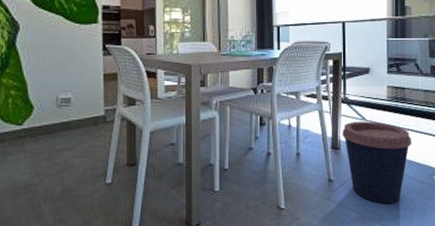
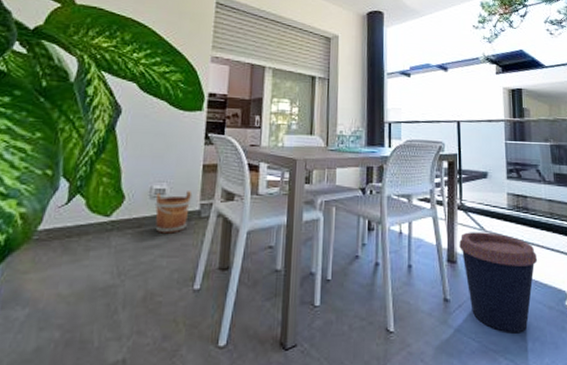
bucket: none [62,99,98,138] -> present [155,191,194,234]

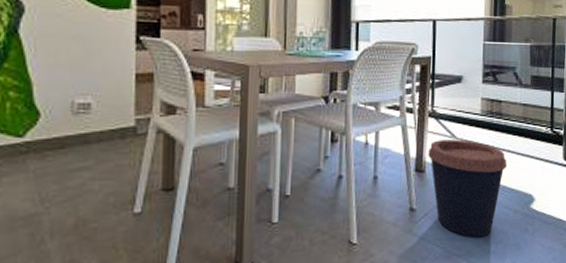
bucket: present [155,191,194,234] -> none [79,105,127,154]

